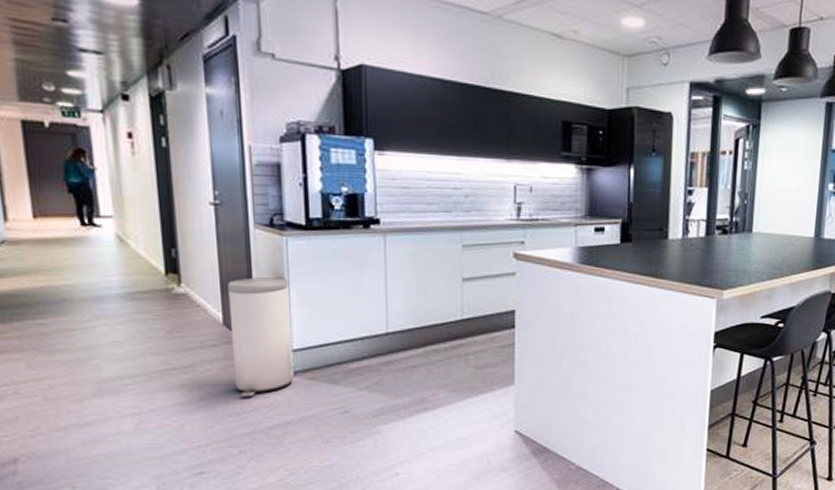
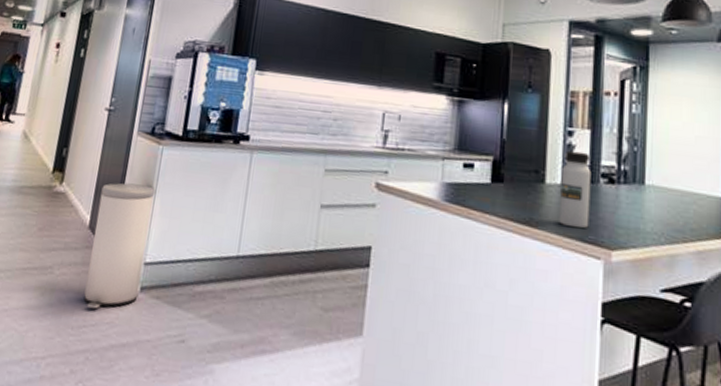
water bottle: none [680,208,708,275] -> present [559,150,592,229]

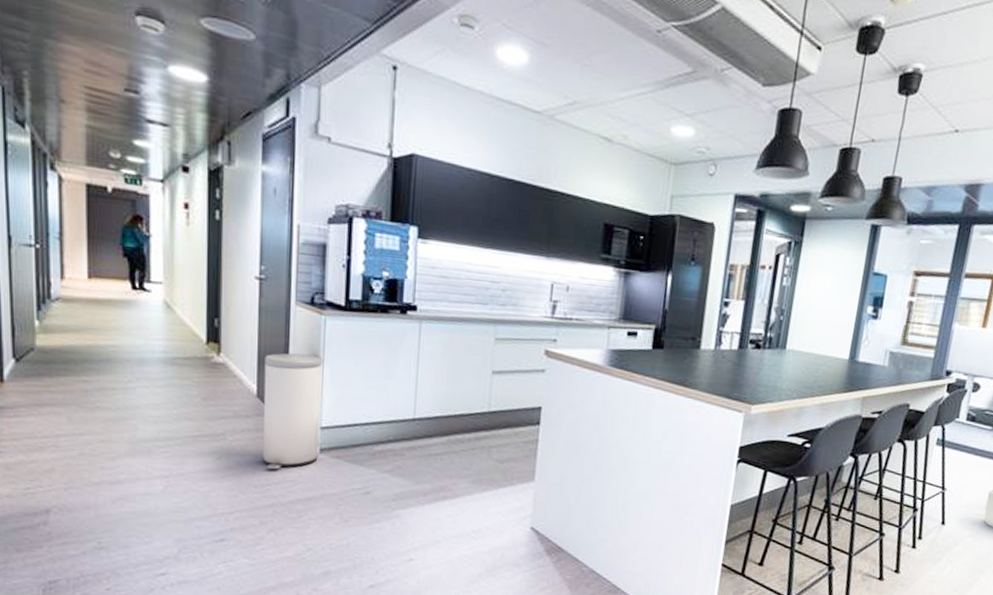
water bottle: present [559,150,592,229] -> none [710,319,742,388]

